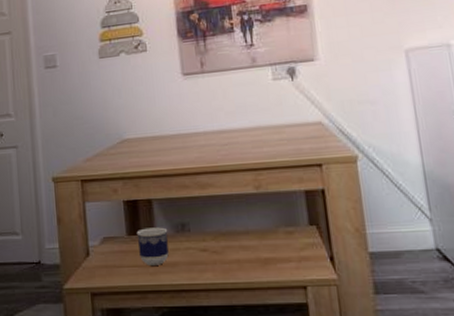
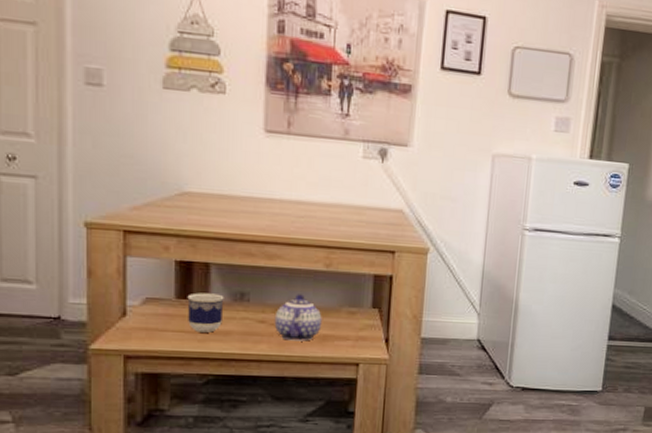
teapot: none [215,219,262,267] -> present [274,294,322,341]

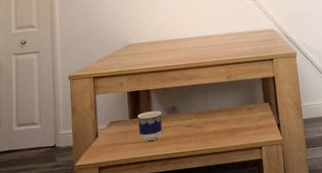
teapot: present [274,294,322,341] -> none [197,101,231,137]

